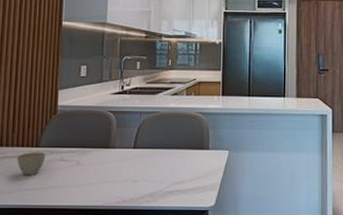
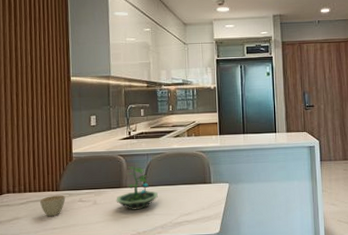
terrarium: none [102,125,149,175] -> present [116,166,158,211]

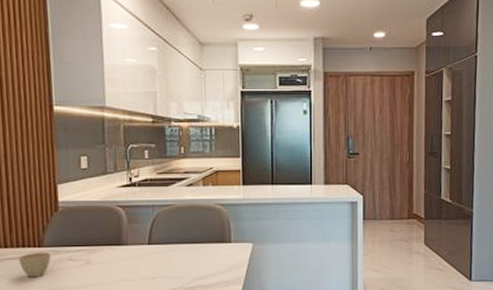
terrarium: present [116,166,158,211] -> none [114,220,166,273]

